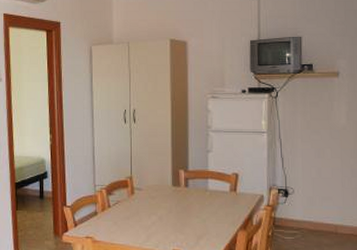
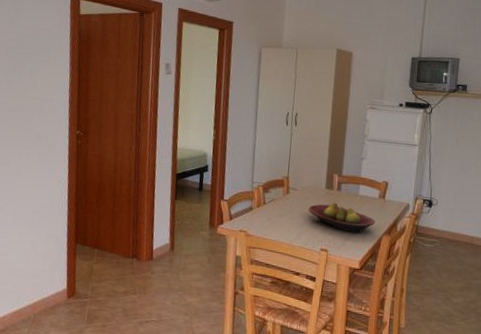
fruit bowl: none [156,199,229,231] -> present [308,202,376,234]

